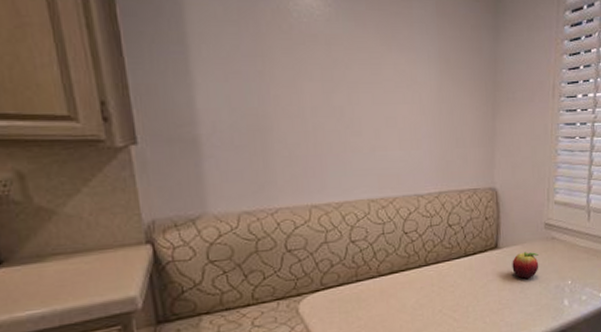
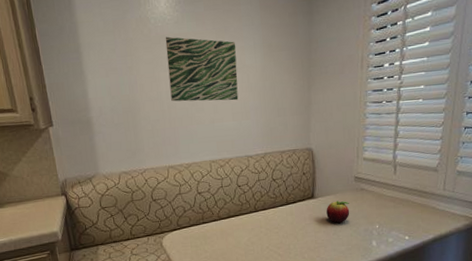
wall art: none [312,36,408,125] -> present [165,36,239,102]

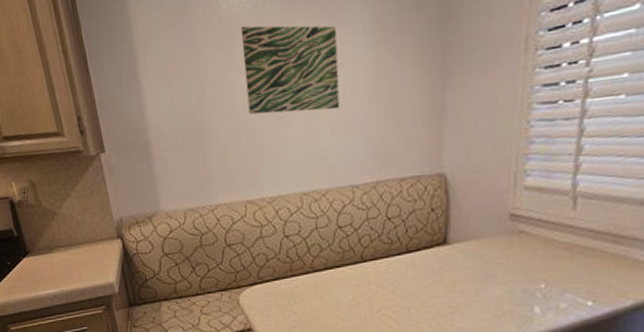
fruit: present [326,200,350,223] -> none [464,248,501,280]

